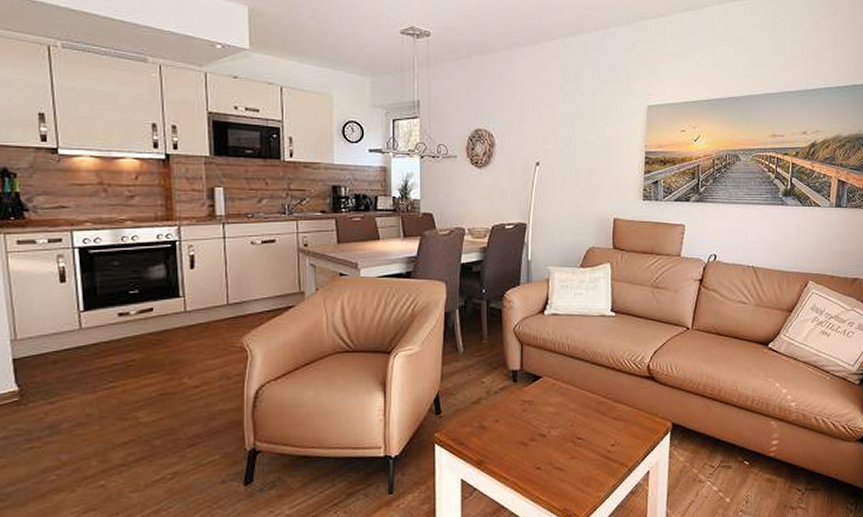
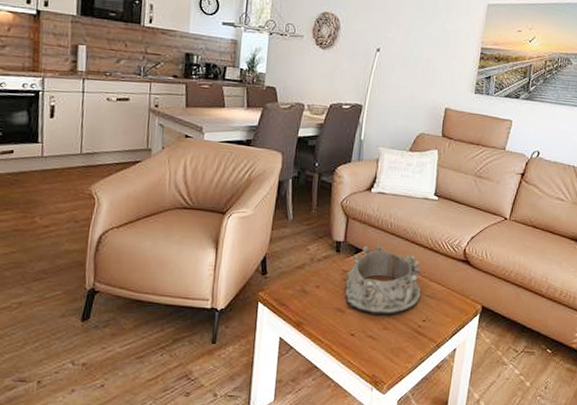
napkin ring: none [526,370,607,445] -> present [344,245,422,316]

